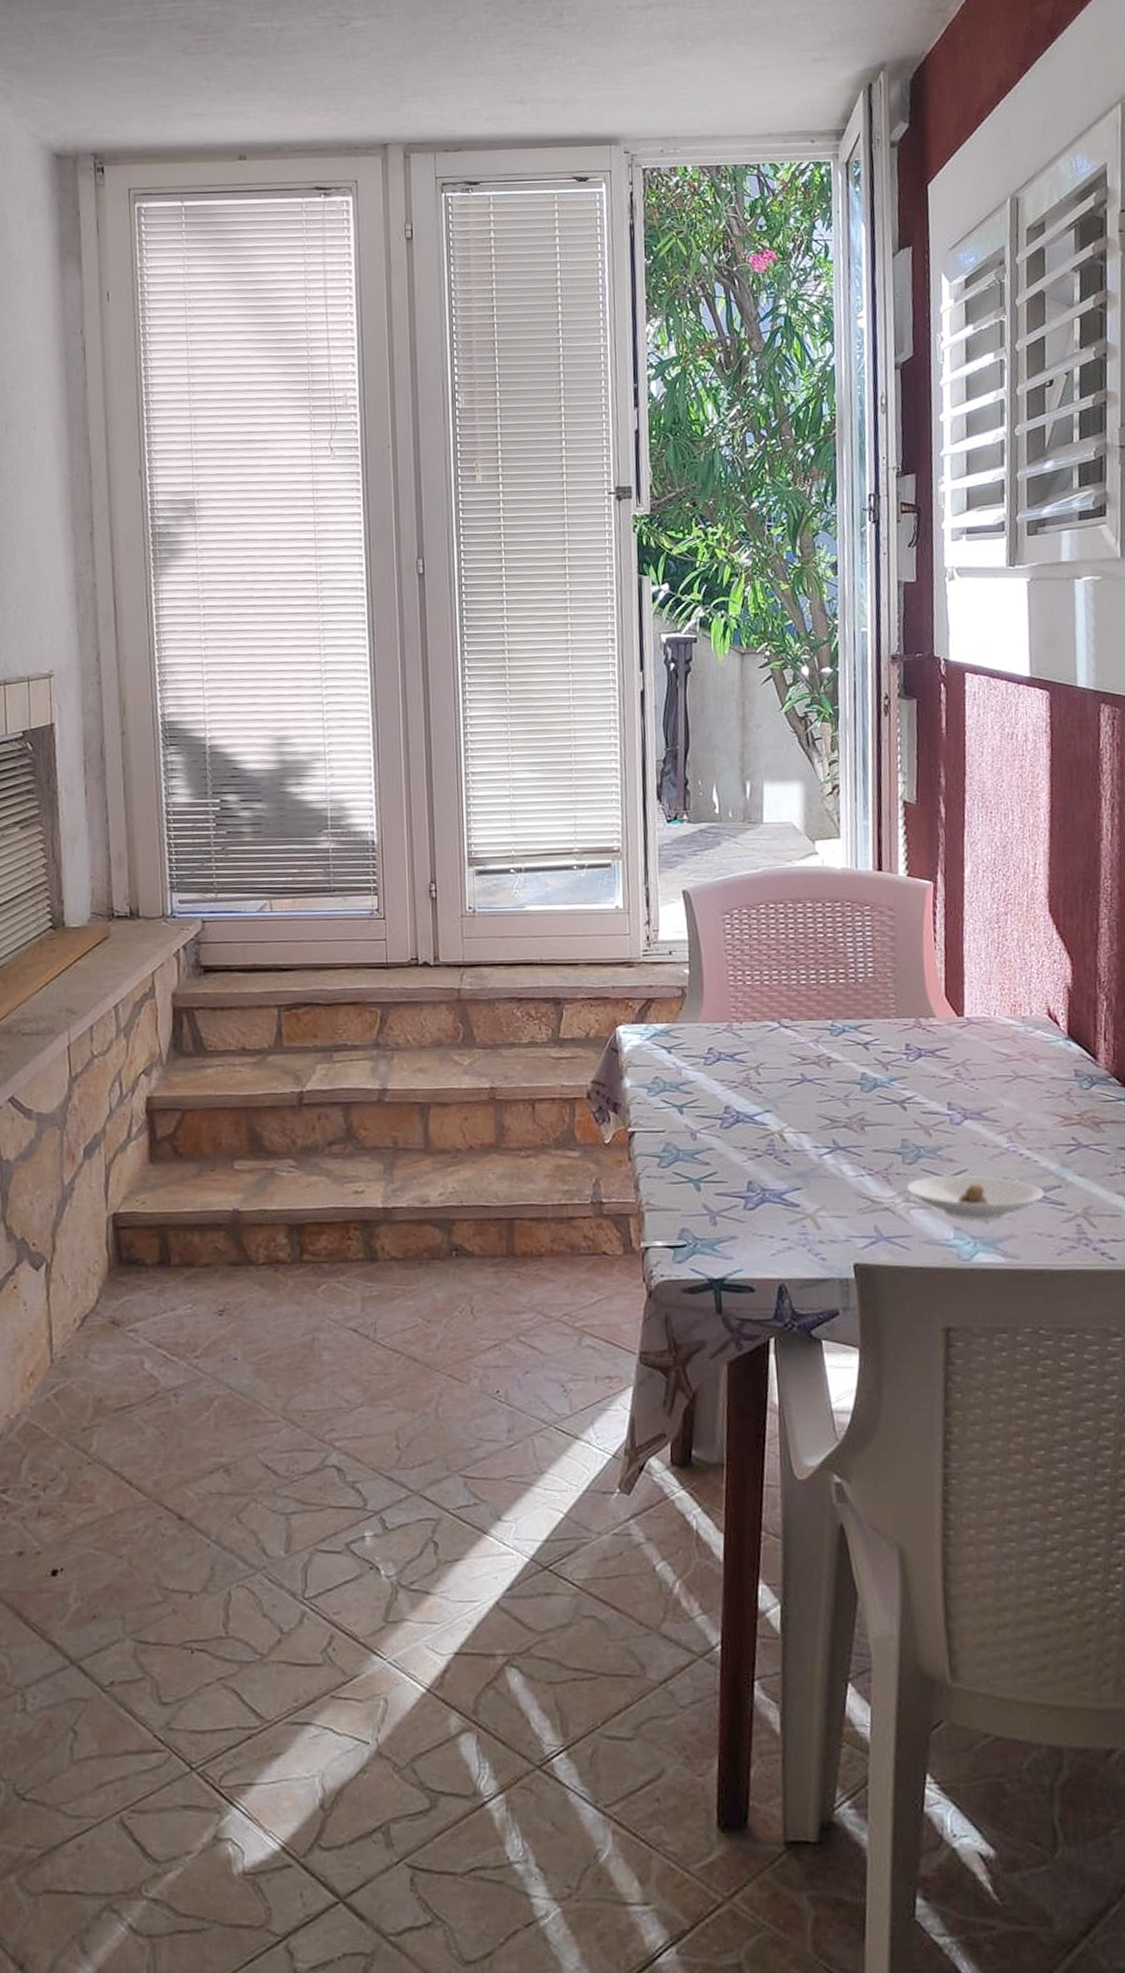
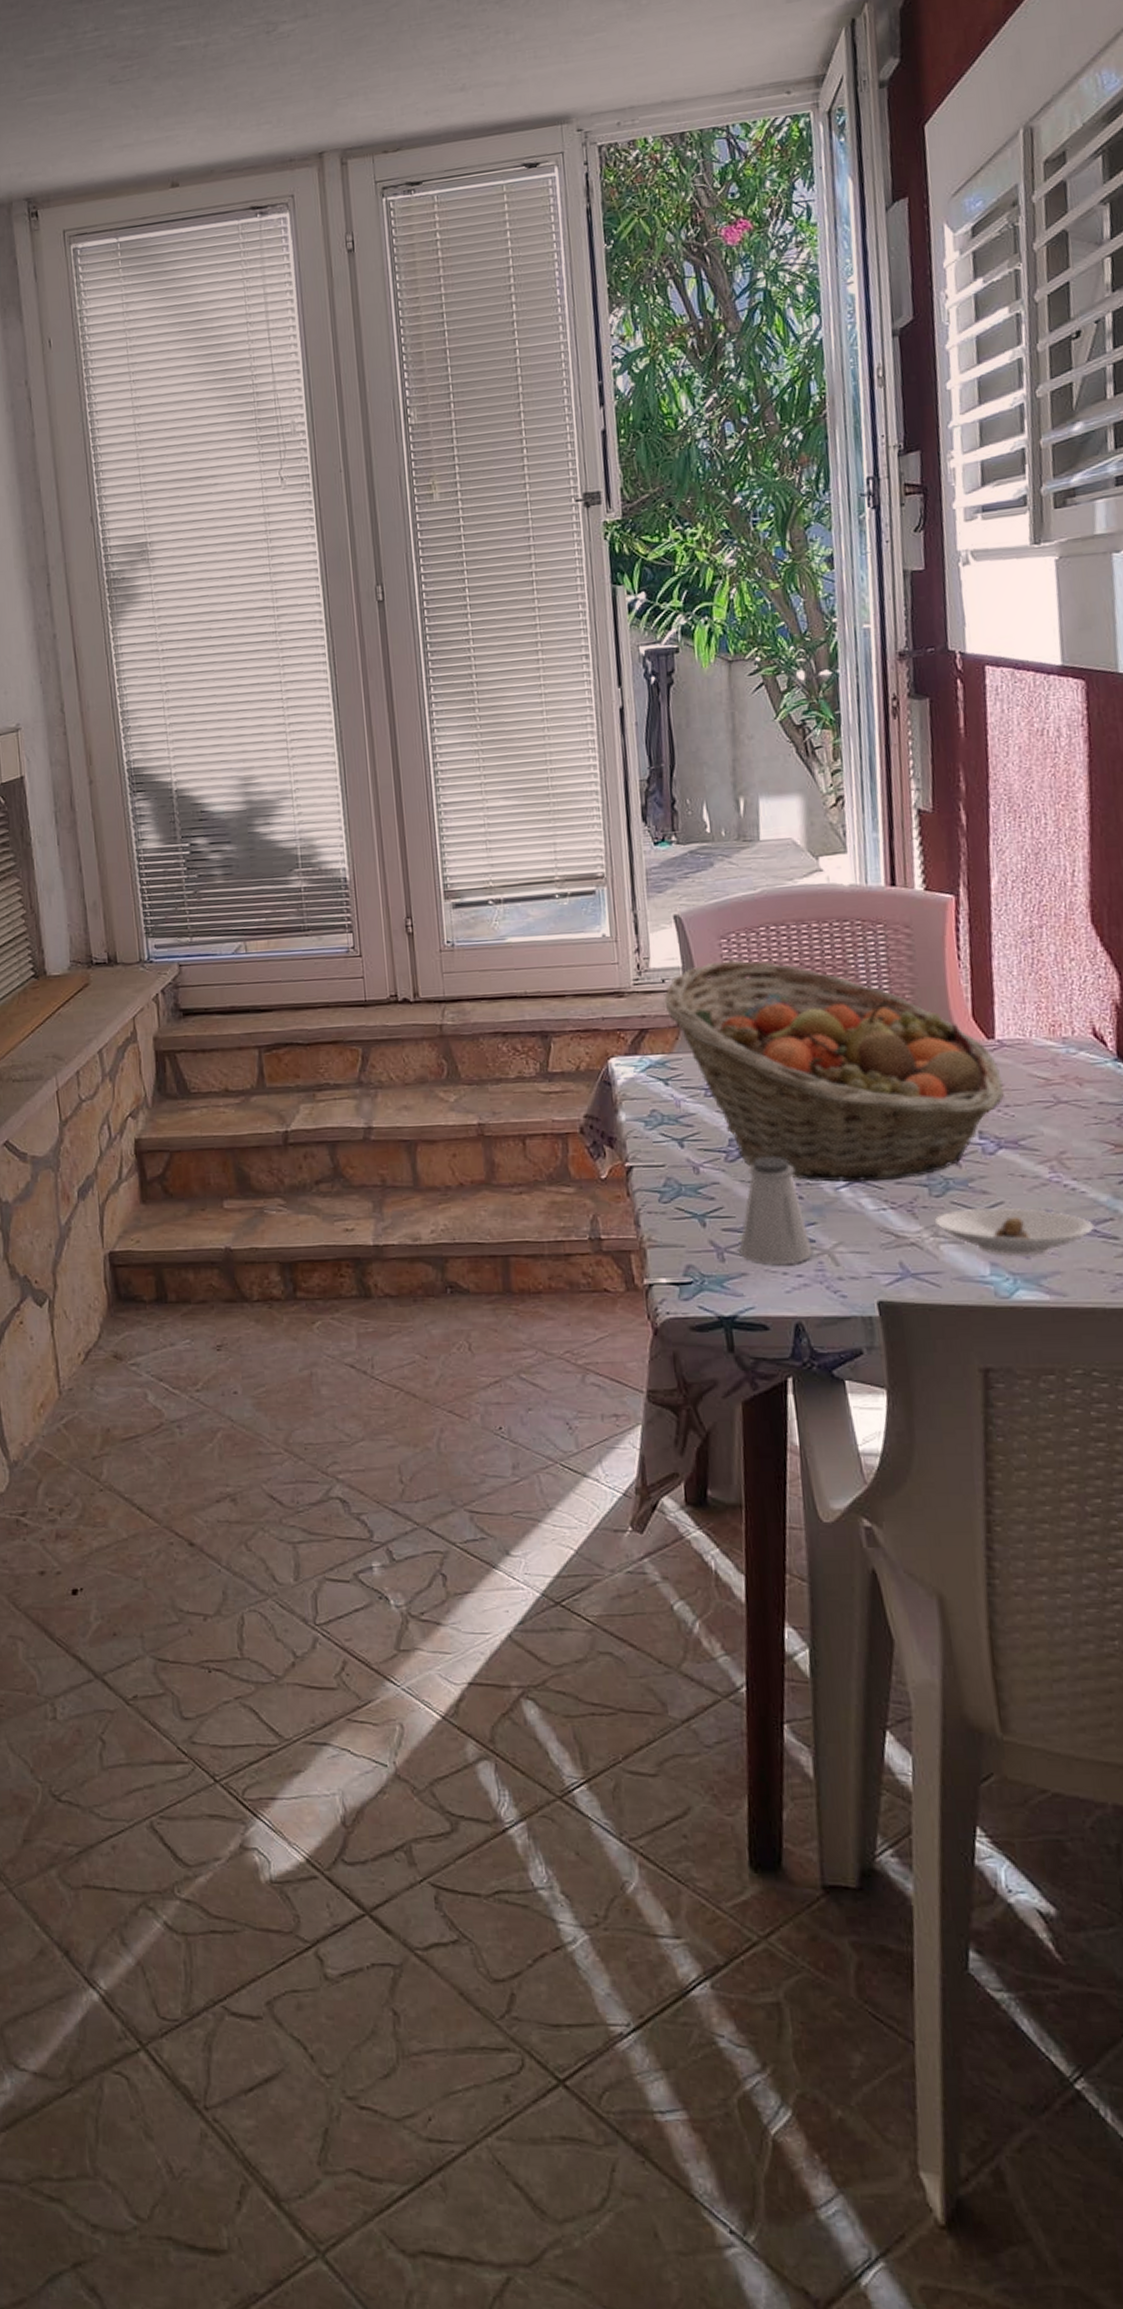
fruit basket: none [670,935,971,1150] -> present [664,960,1005,1183]
saltshaker: none [730,1123,797,1229] -> present [739,1156,812,1266]

